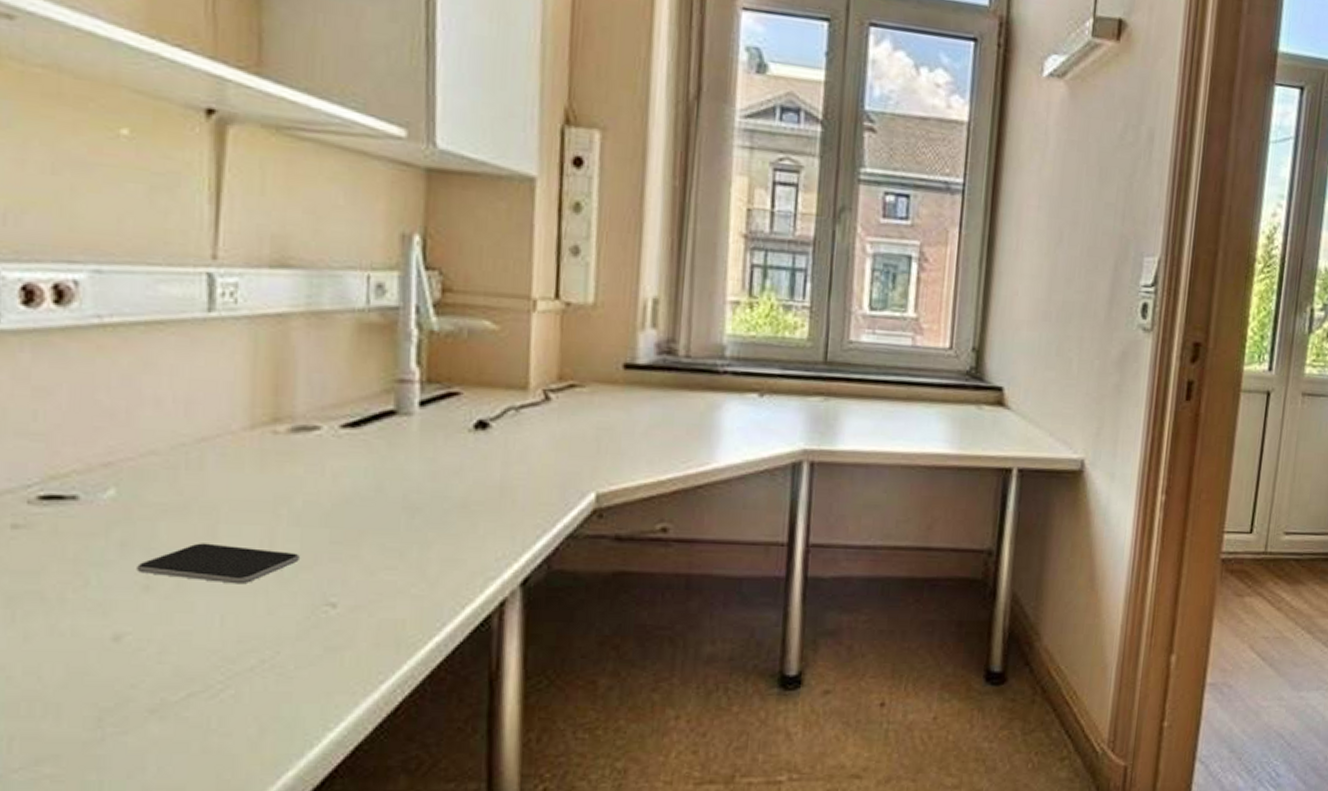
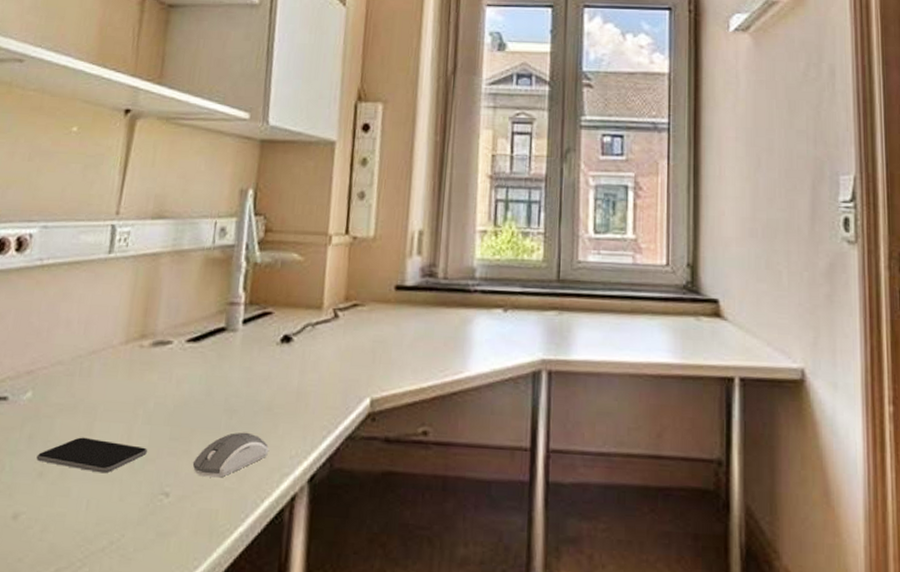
computer mouse: none [365,532,467,585] -> present [192,432,269,478]

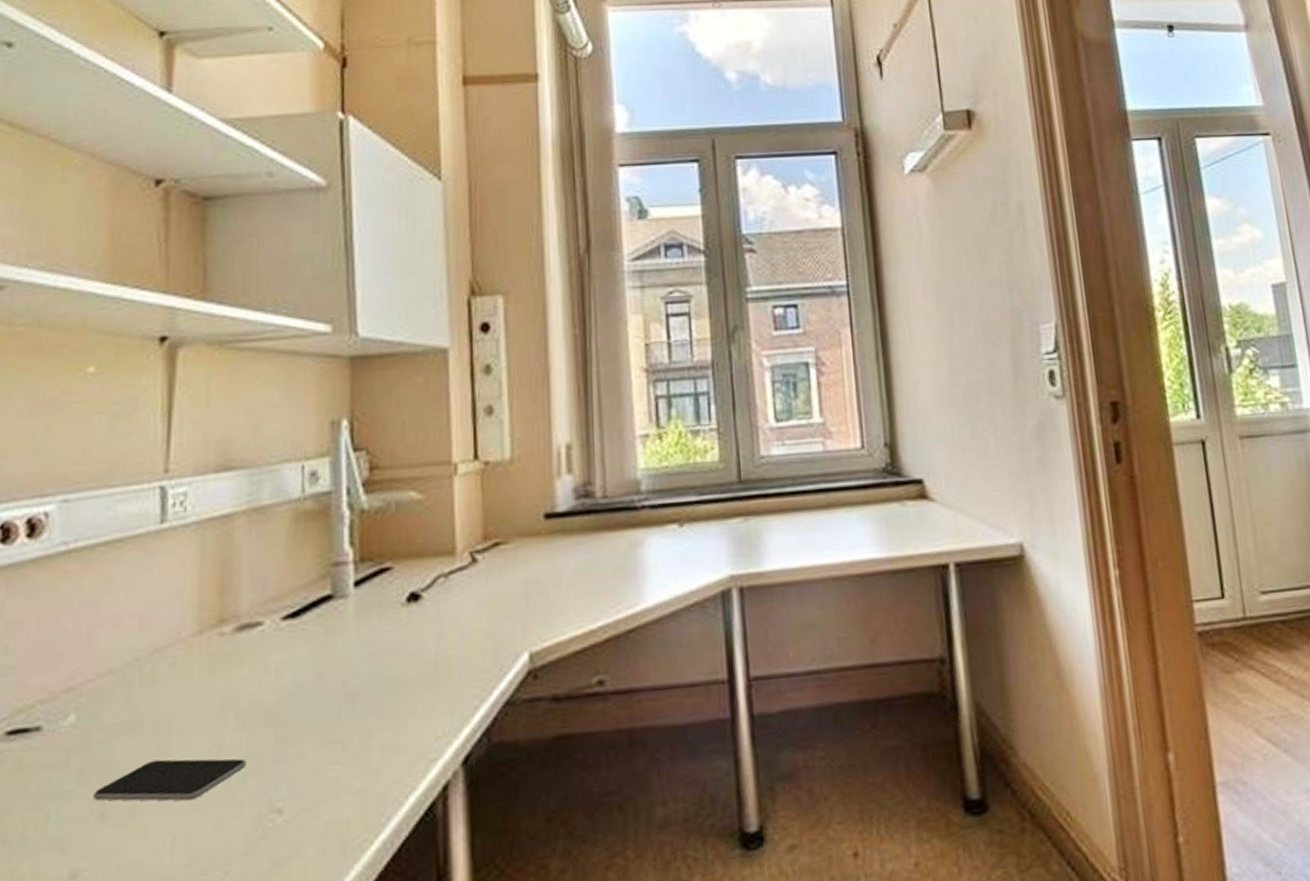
computer mouse: present [192,432,269,478] -> none [309,717,407,782]

